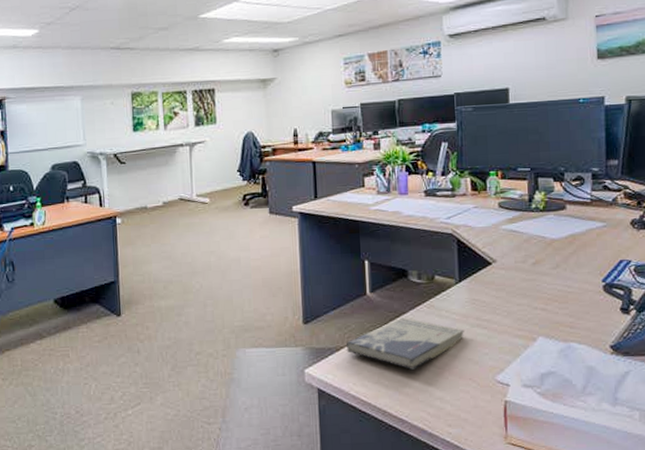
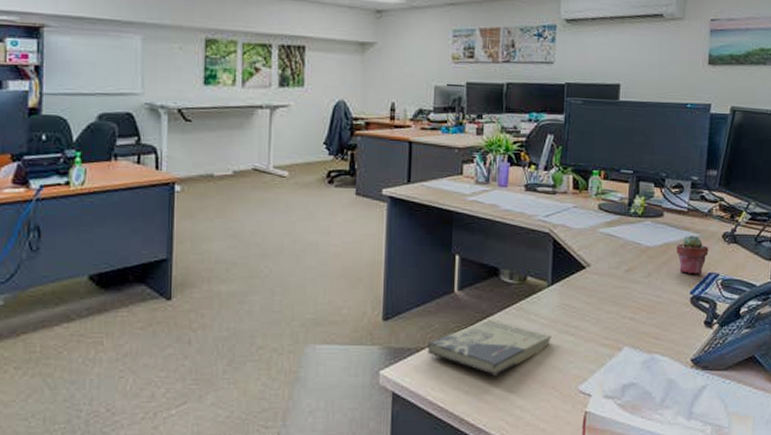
potted succulent: none [582,224,618,263] -> present [676,235,709,275]

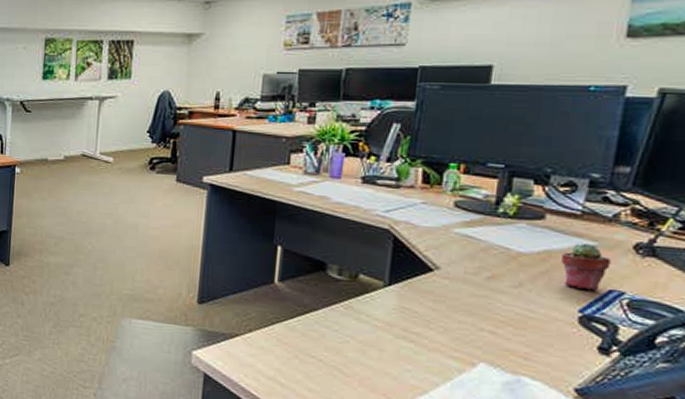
book: present [427,319,551,375] -> none [242,314,385,373]

